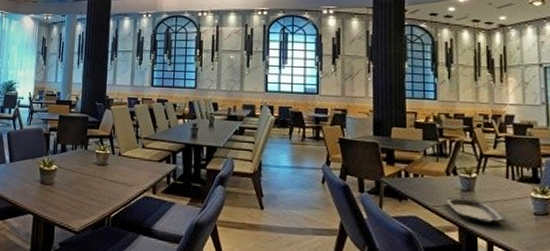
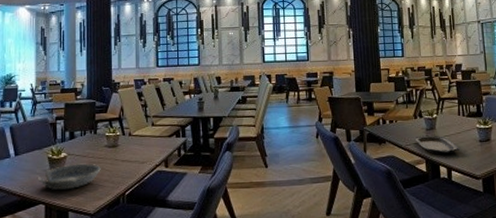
bowl: none [28,177,89,204] -> present [37,163,101,191]

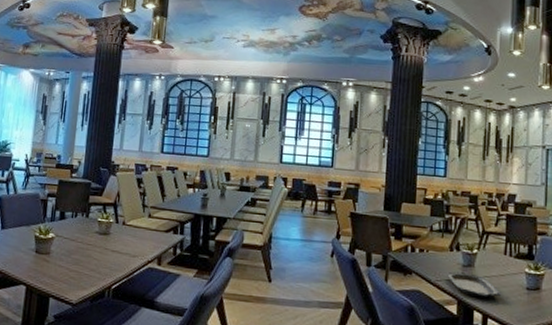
bowl: present [37,163,101,191] -> none [21,246,89,275]

